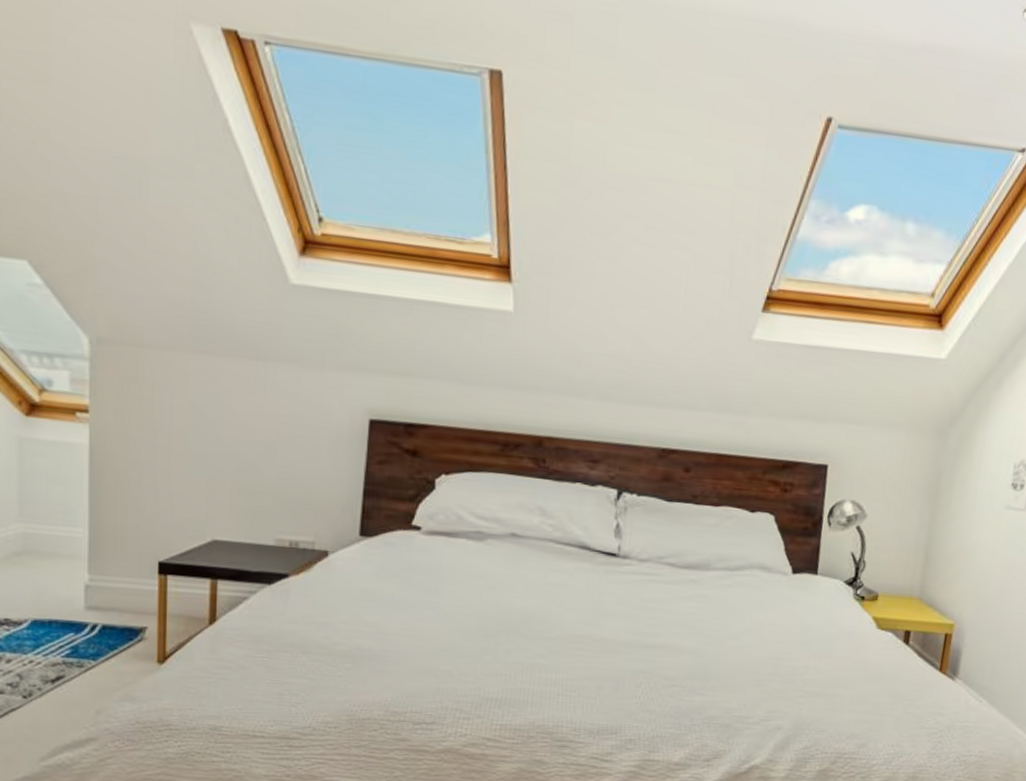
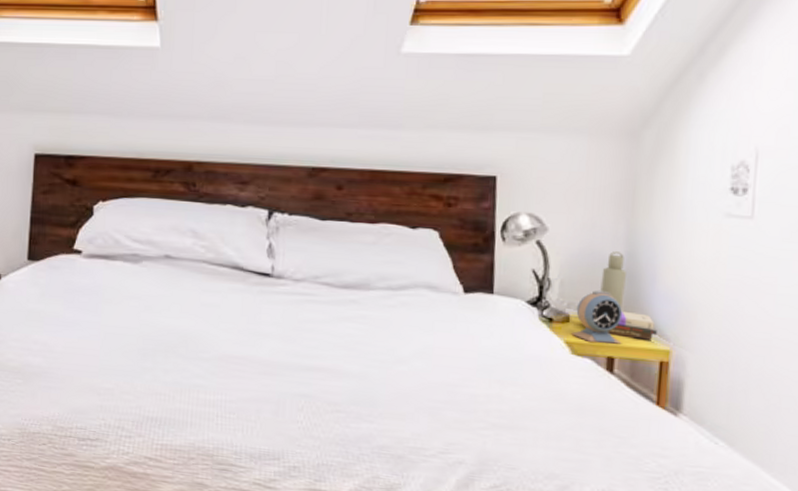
alarm clock: none [878,571,921,619] -> present [571,290,623,344]
bottle: none [904,537,926,590] -> present [600,251,626,310]
books: none [907,590,946,615] -> present [608,310,657,340]

